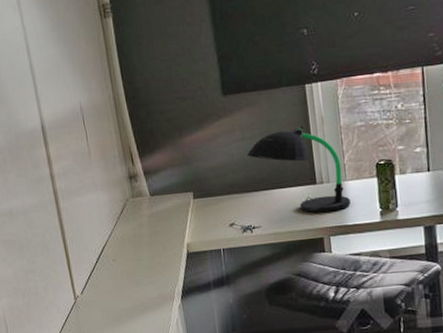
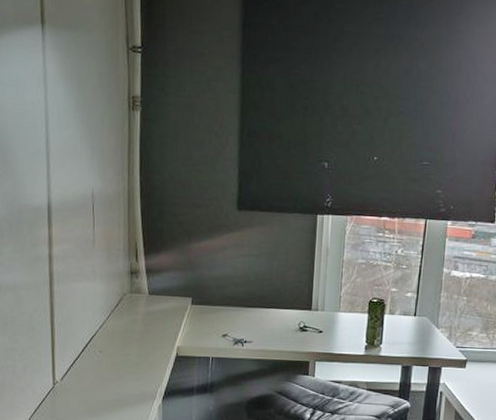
desk lamp: present [246,126,351,214] -> none [250,253,340,339]

